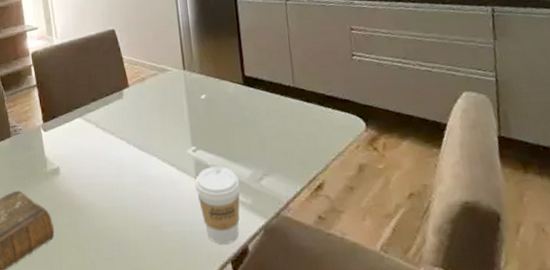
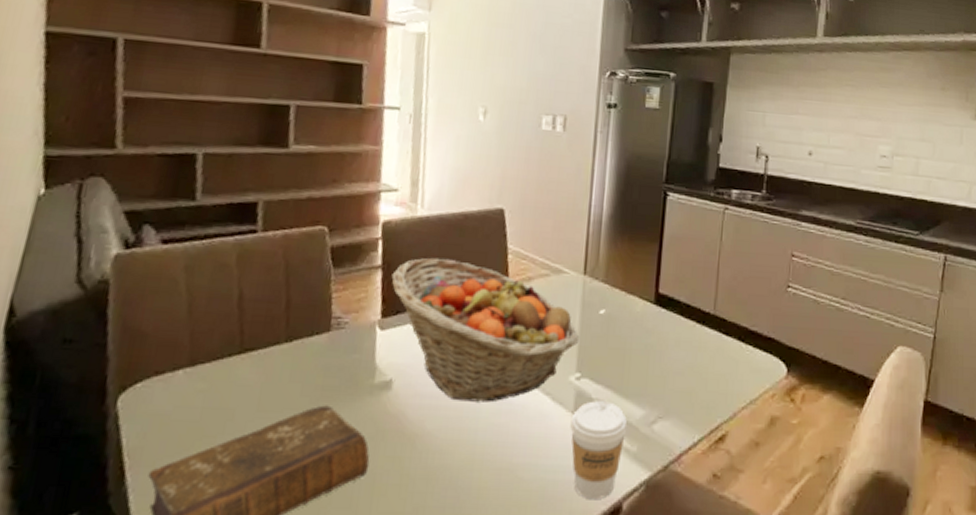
fruit basket: none [45,73,189,178] -> present [391,257,579,403]

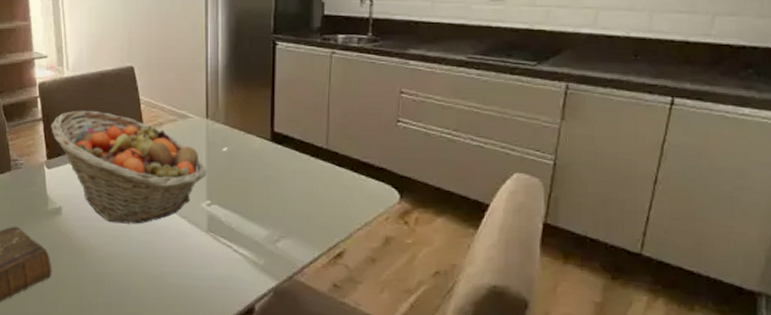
coffee cup: present [570,401,628,500] -> none [205,223,254,302]

